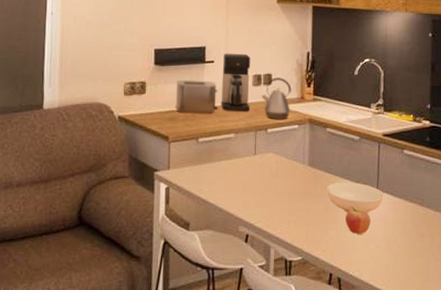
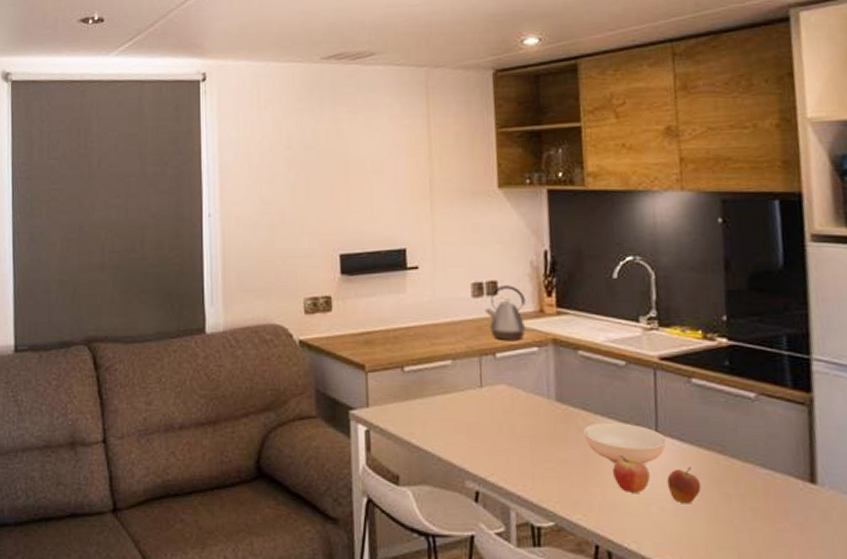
toaster: present [174,80,219,114] -> none [370,292,427,335]
coffee maker: present [221,53,251,113] -> none [430,255,471,332]
fruit: none [382,215,405,242] -> present [667,467,701,504]

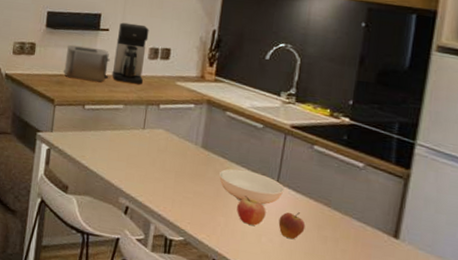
toaster: none [370,292,427,335] -> present [63,44,111,83]
coffee maker: none [430,255,471,332] -> present [112,22,149,85]
kettle: present [484,285,529,340] -> none [156,53,192,97]

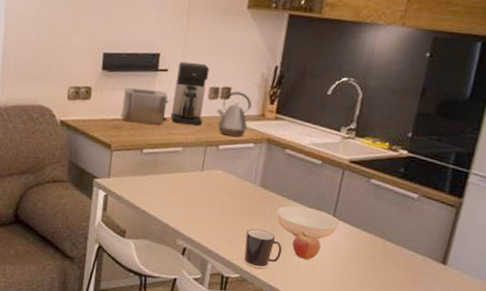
kettle: none [156,53,192,97] -> present [216,91,252,137]
mug: none [187,191,226,233] -> present [244,229,282,269]
fruit: present [278,212,306,240] -> none [332,244,358,271]

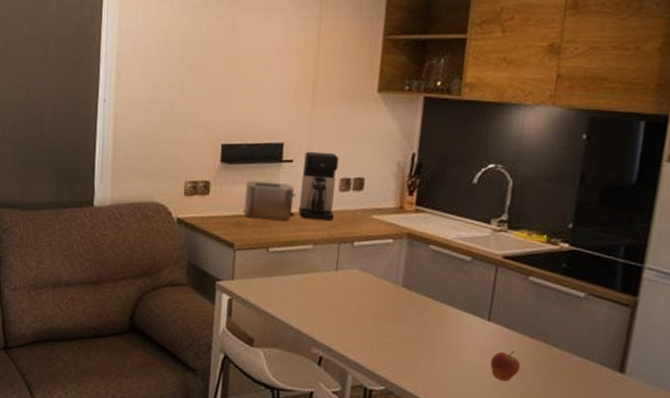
kettle: present [216,91,252,137] -> none [348,182,389,232]
mug: present [244,229,282,269] -> none [389,335,432,380]
bowl: present [276,205,340,239] -> none [422,308,497,346]
fruit: present [292,231,321,260] -> none [443,337,476,369]
fruit: none [332,244,358,271] -> present [490,351,521,381]

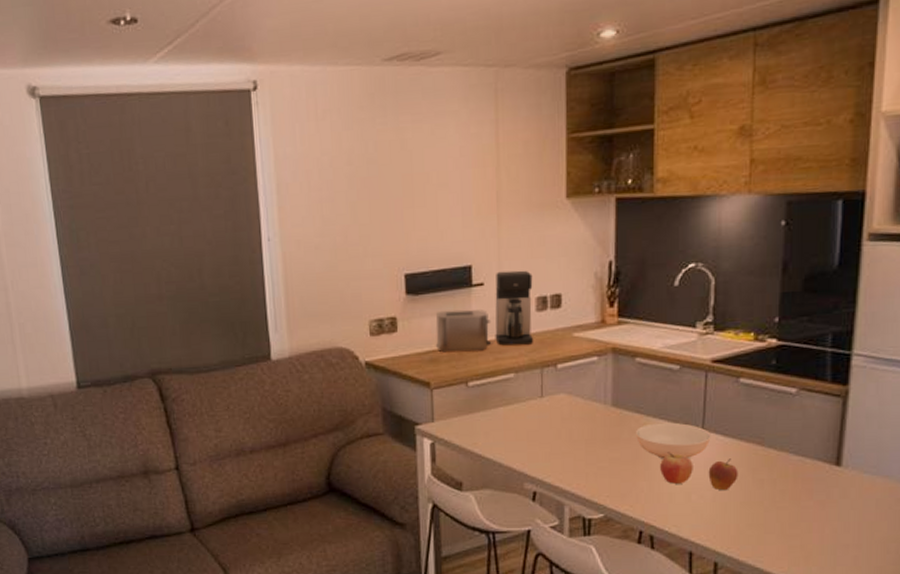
bowl: none [422,308,497,346] -> present [635,422,711,459]
fruit: none [443,337,476,369] -> present [660,452,693,484]

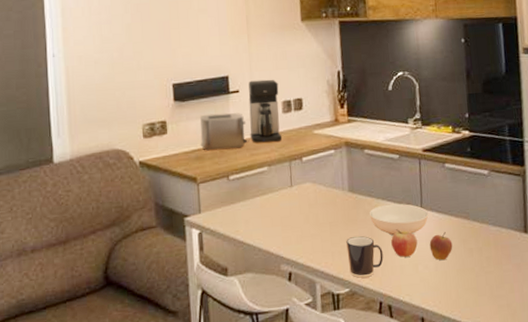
mug: none [604,457,649,503] -> present [346,236,383,278]

